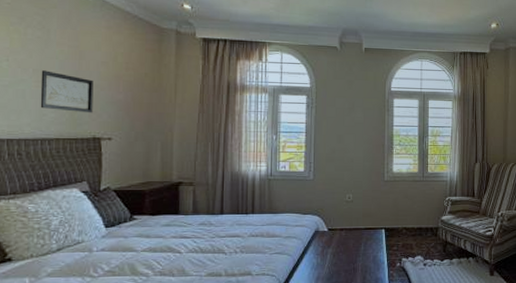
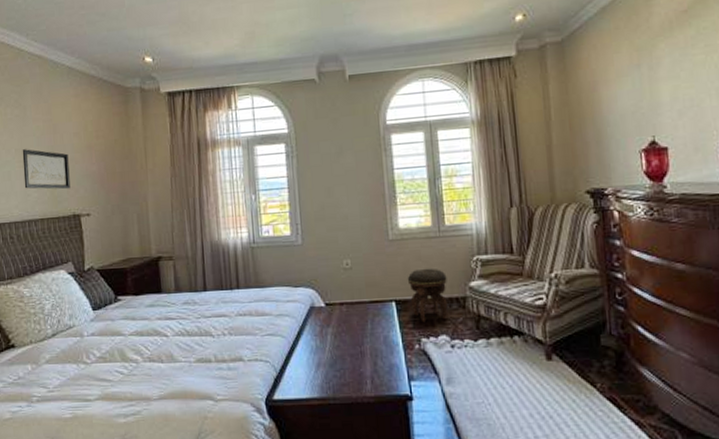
footstool: none [395,204,426,246] -> present [407,268,448,323]

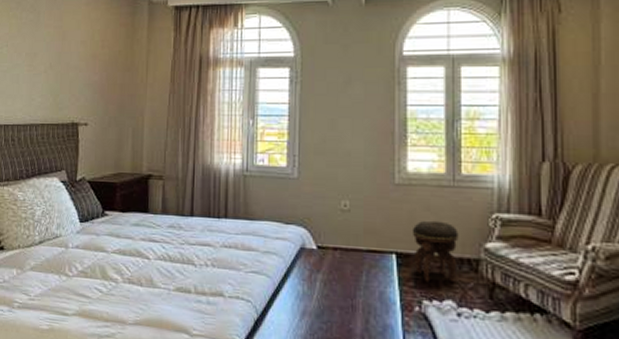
wall art: present [22,149,71,190] -> none [30,54,74,97]

